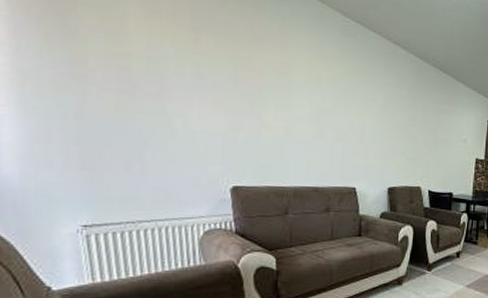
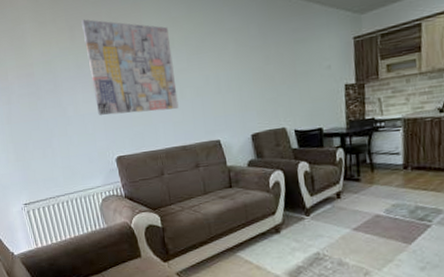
wall art: none [211,25,318,149] -> present [81,19,179,115]

